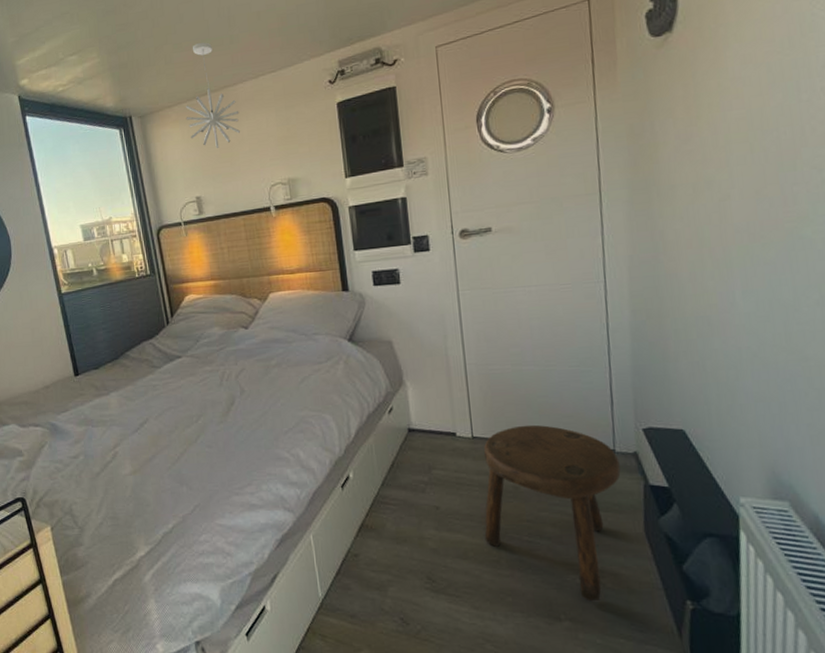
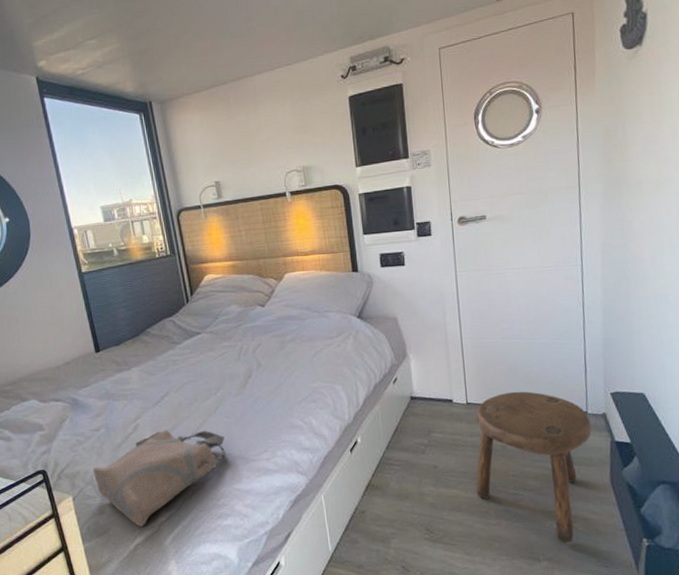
tote bag: none [71,458,208,561] -> present [92,429,226,527]
pendant light: present [186,42,240,148] -> none [205,33,257,136]

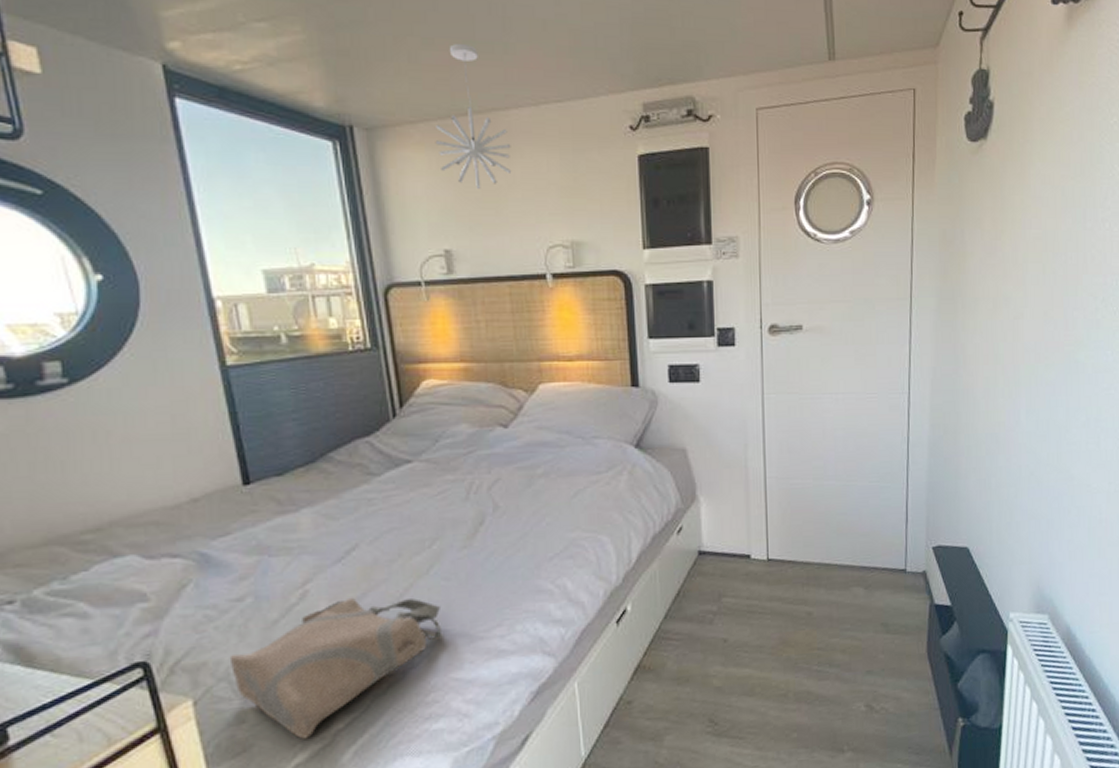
pendant light: none [205,33,257,136] -> present [435,43,511,189]
stool: present [476,391,592,544] -> none [773,544,910,729]

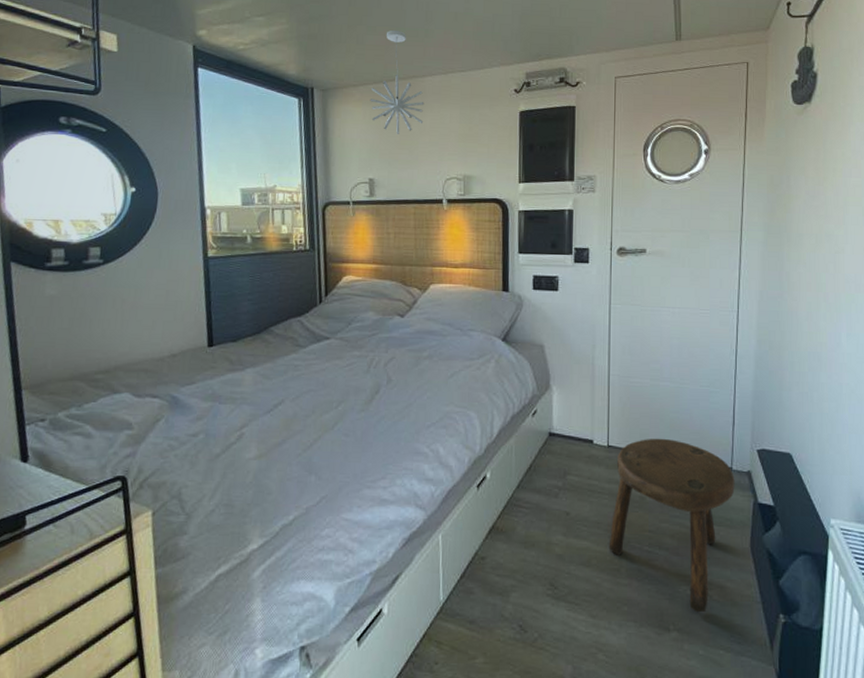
tote bag: present [229,597,441,739] -> none [182,442,339,554]
stool: none [773,544,910,729] -> present [608,438,735,613]

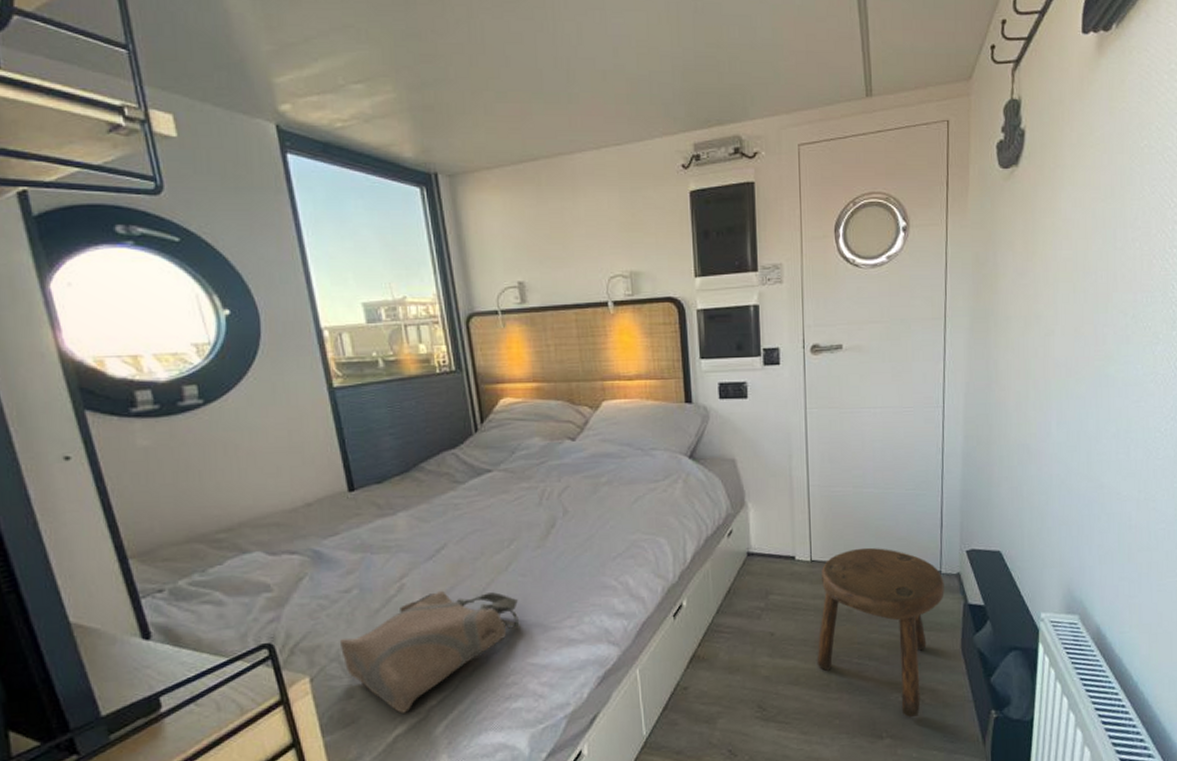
tote bag: none [182,442,339,554] -> present [339,590,519,714]
pendant light: present [370,29,425,134] -> none [508,95,576,226]

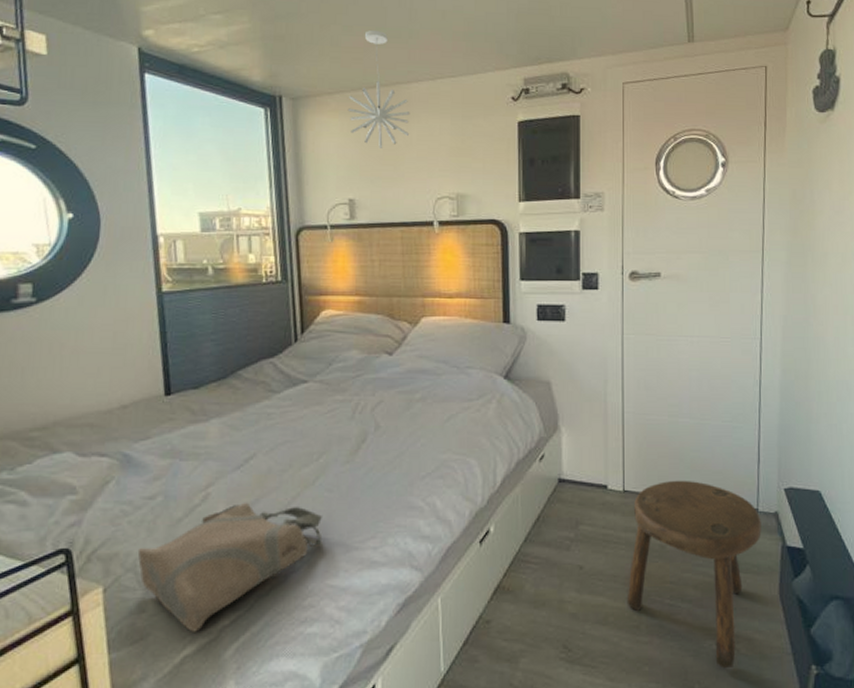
pendant light: none [508,95,576,226] -> present [347,29,410,148]

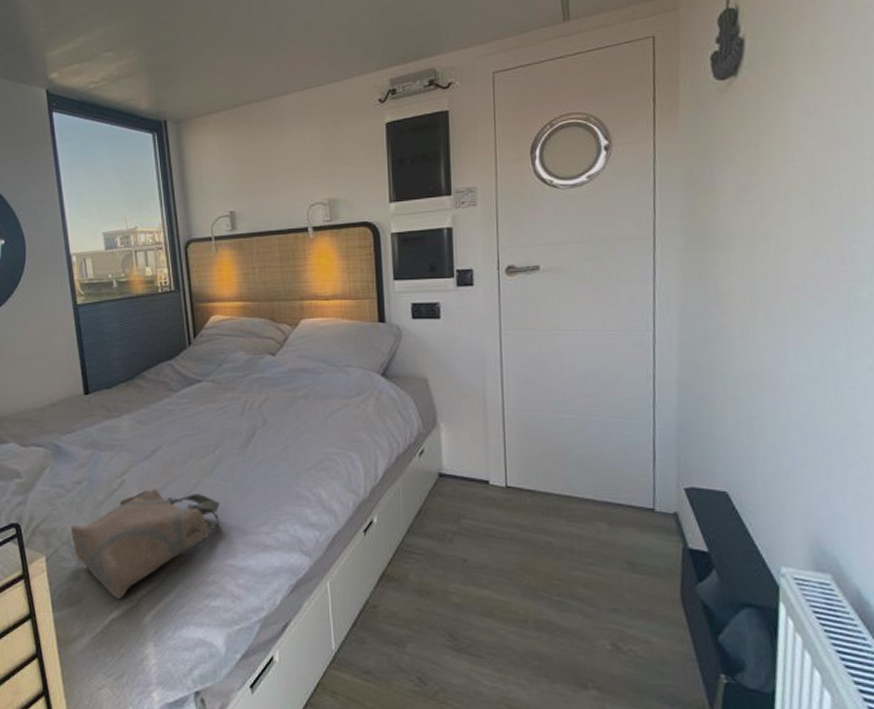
pendant light: present [347,29,410,148] -> none [224,48,282,161]
stool: present [627,480,762,669] -> none [512,477,659,670]

